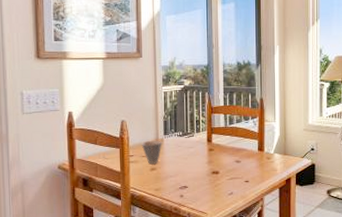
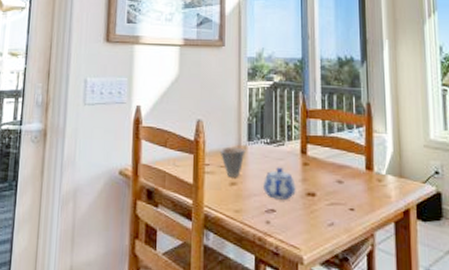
teapot: none [177,154,203,178] -> present [263,167,296,200]

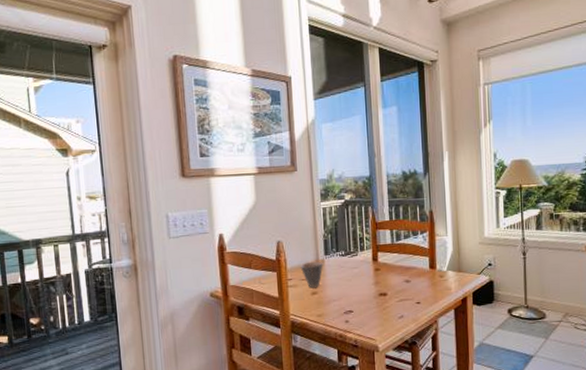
teapot: present [263,167,296,200] -> none [341,274,370,302]

